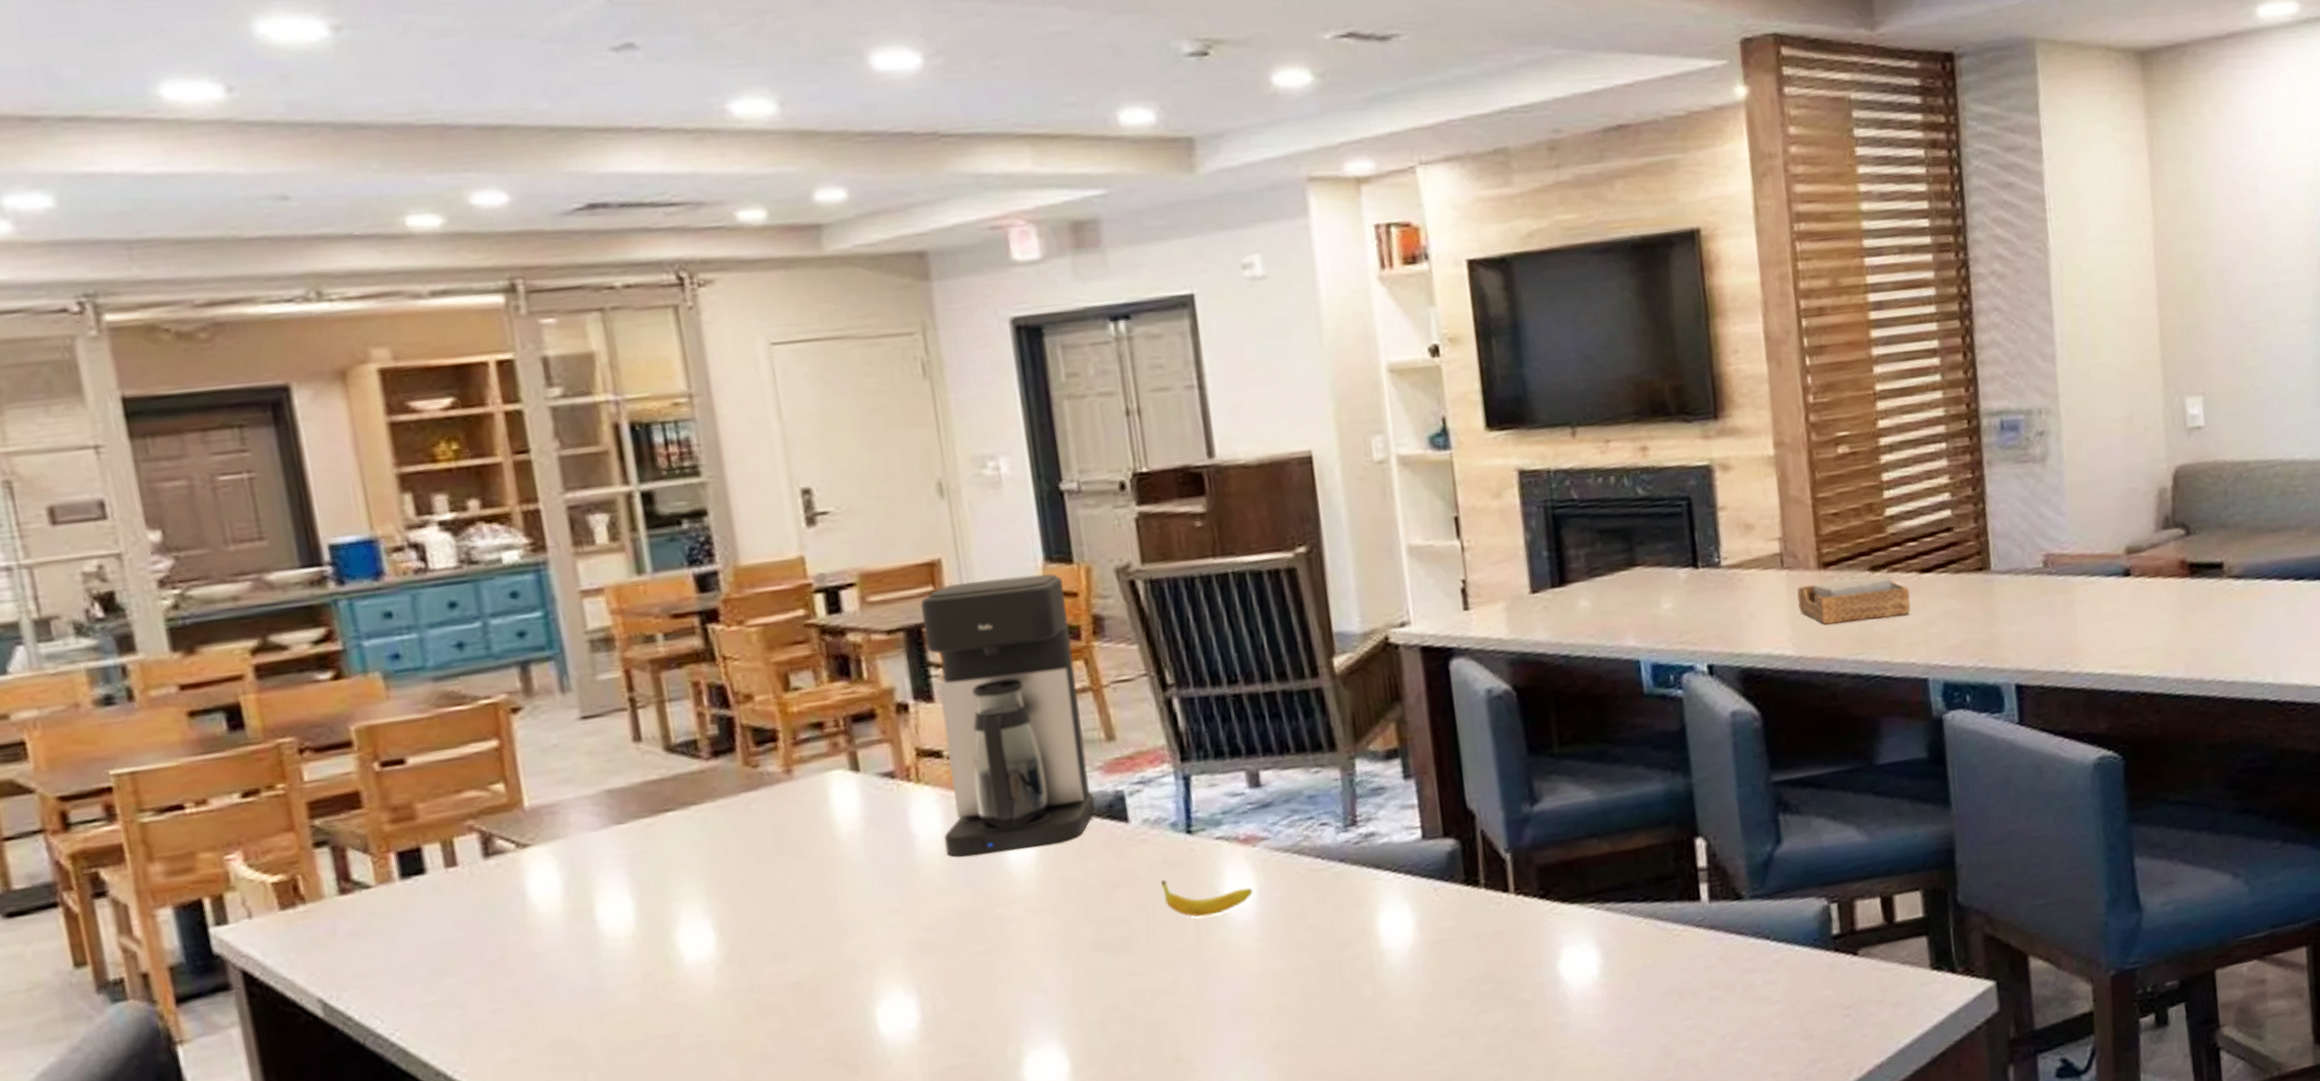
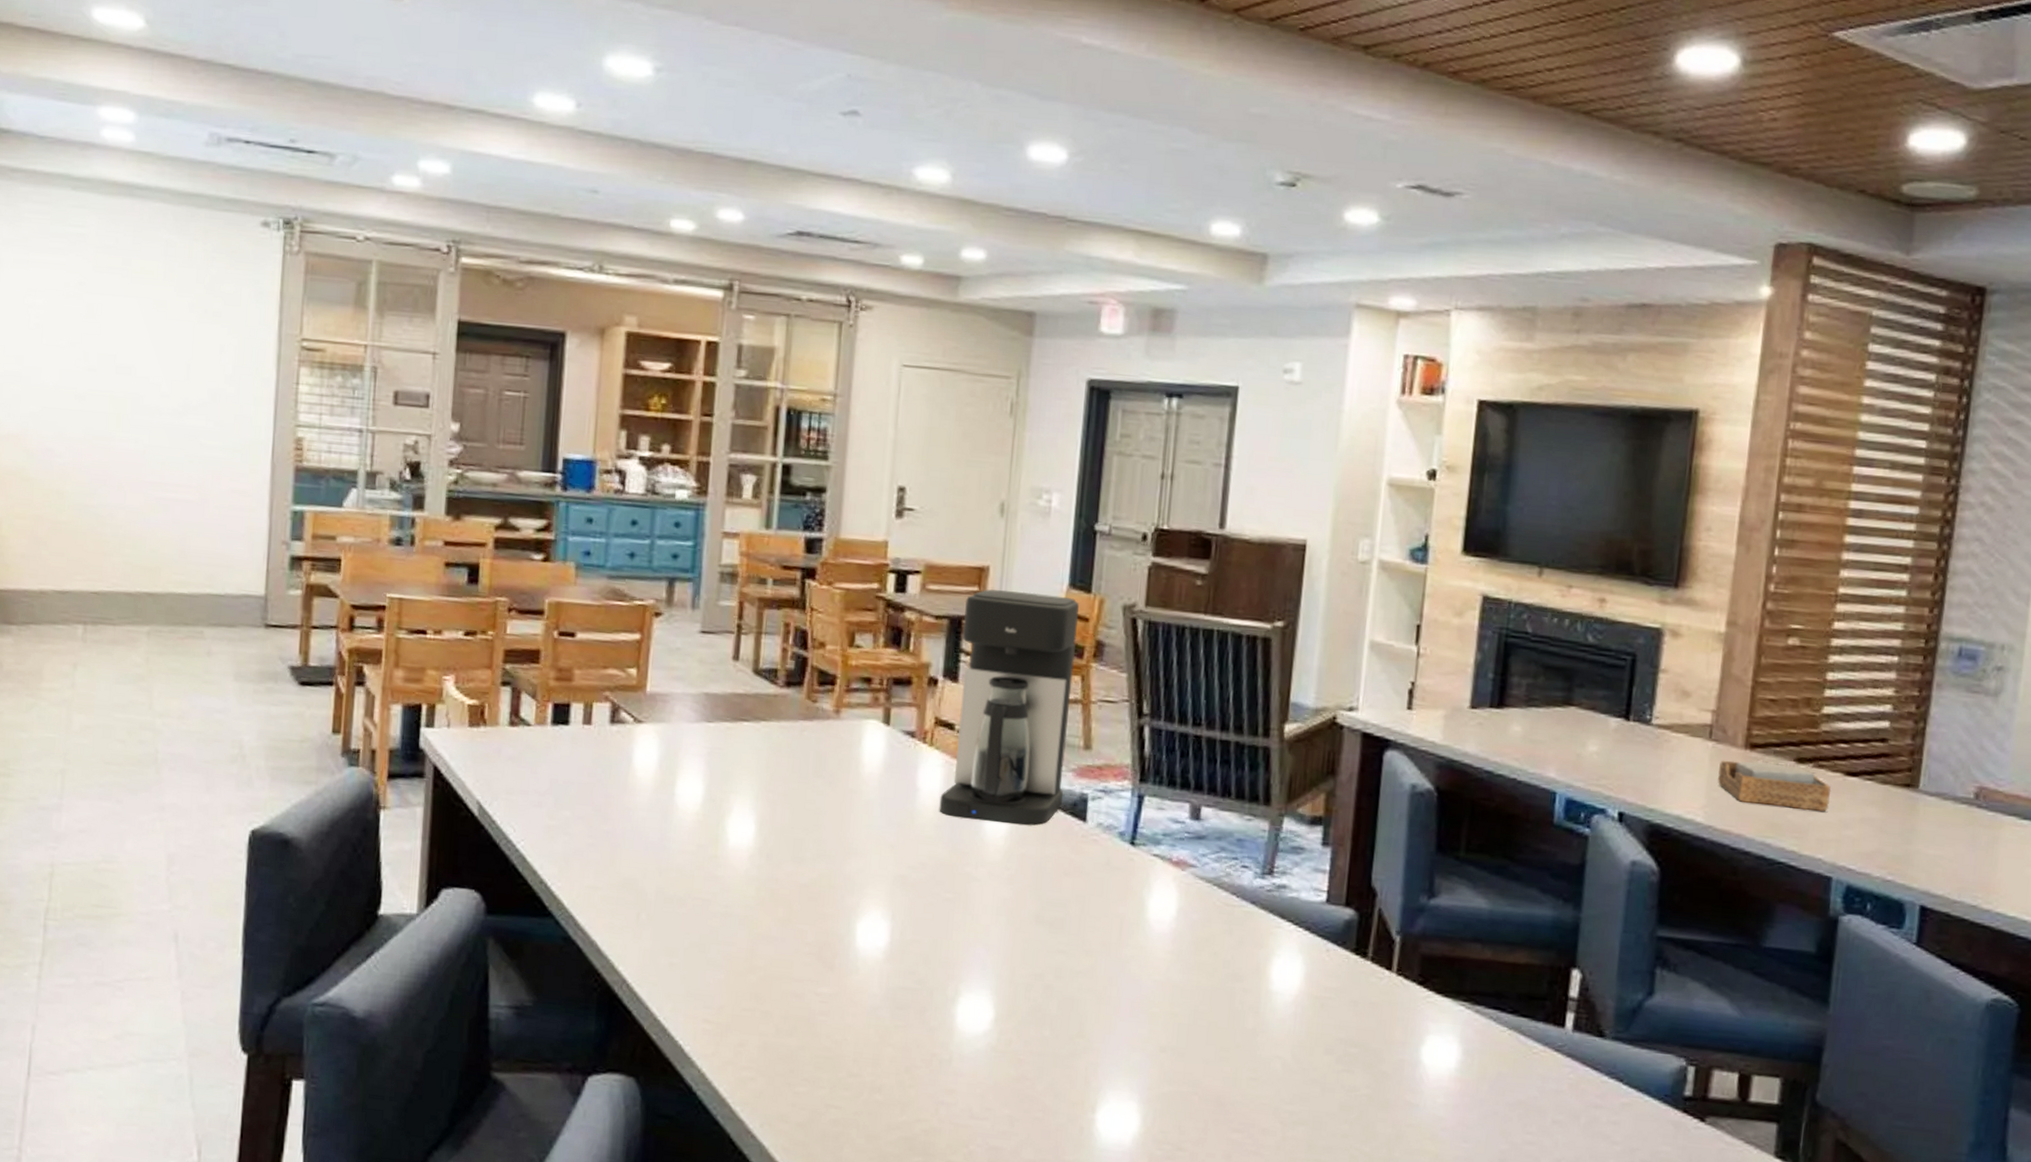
fruit: present [1161,880,1253,918] -> none [1100,879,1173,921]

